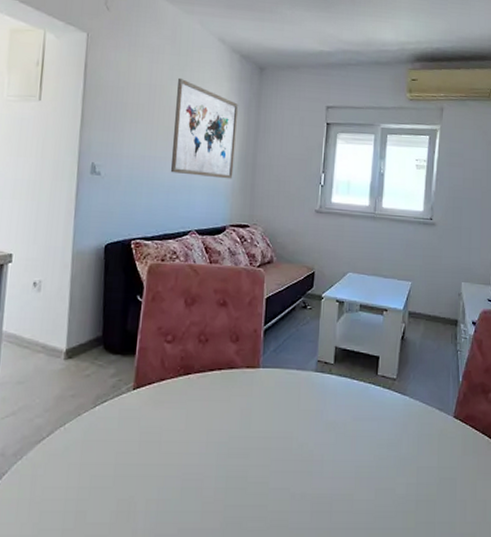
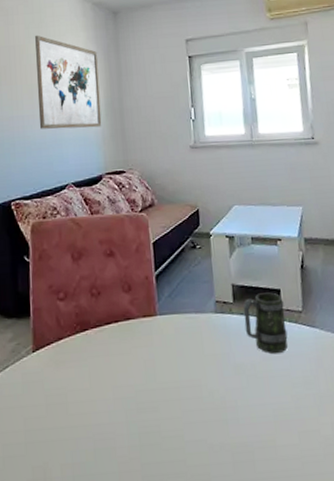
mug: none [341,358,381,416] -> present [243,292,288,354]

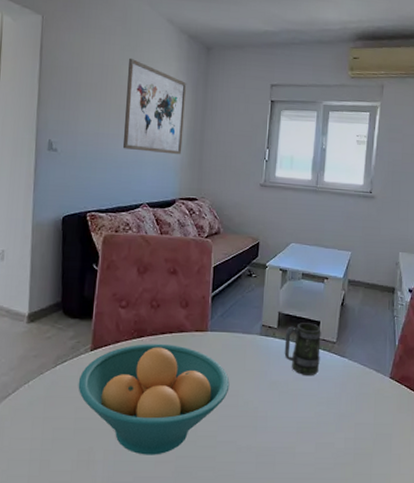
fruit bowl: none [23,335,190,466] -> present [78,344,230,455]

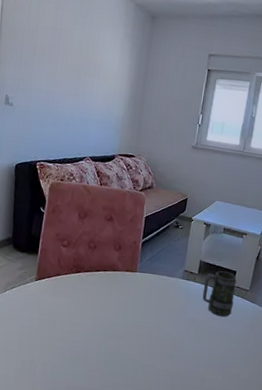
fruit bowl: present [78,344,230,455] -> none [23,278,153,371]
wall art: present [122,57,187,155] -> none [70,23,132,115]

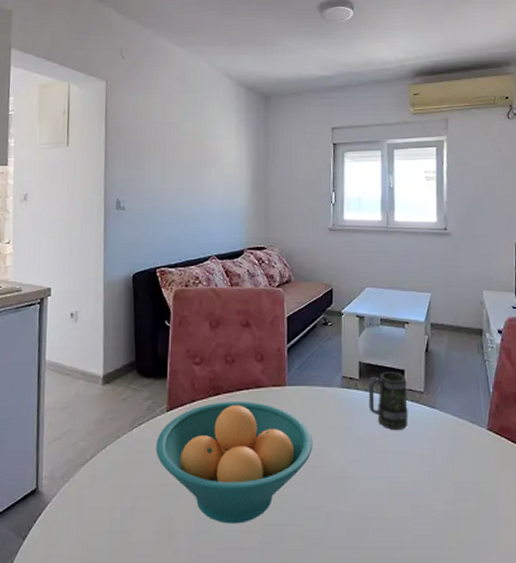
fruit bowl: none [23,278,153,371] -> present [155,402,313,524]

